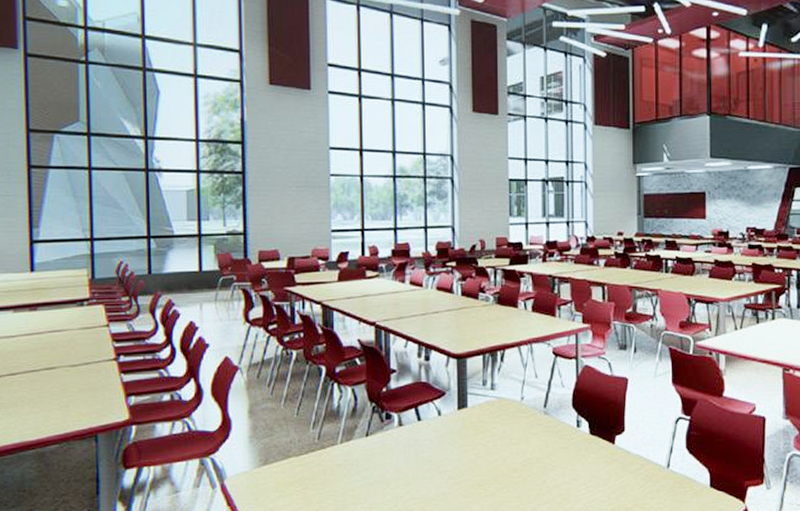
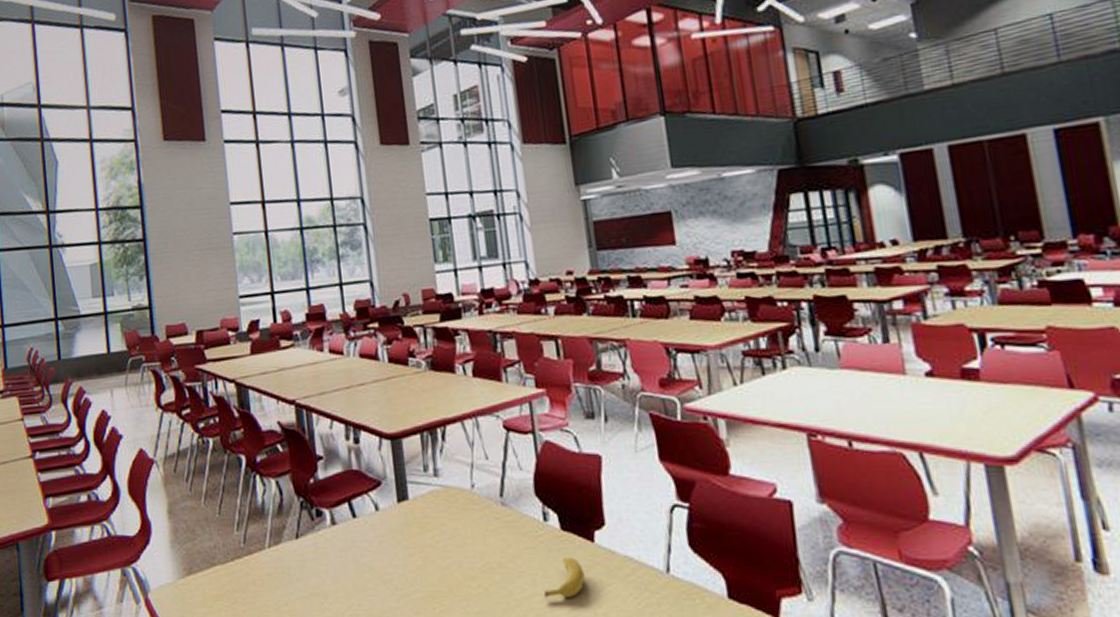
banana: none [570,455,604,487] -> present [543,557,585,599]

